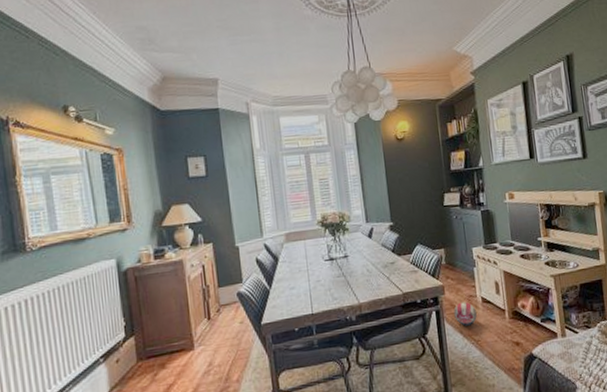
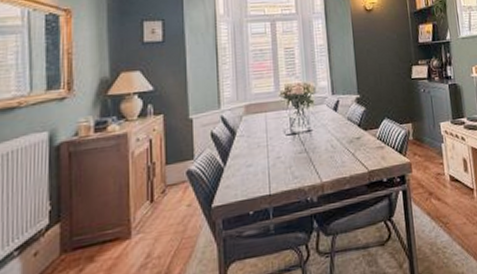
ball: present [454,301,477,326] -> none [421,180,445,207]

